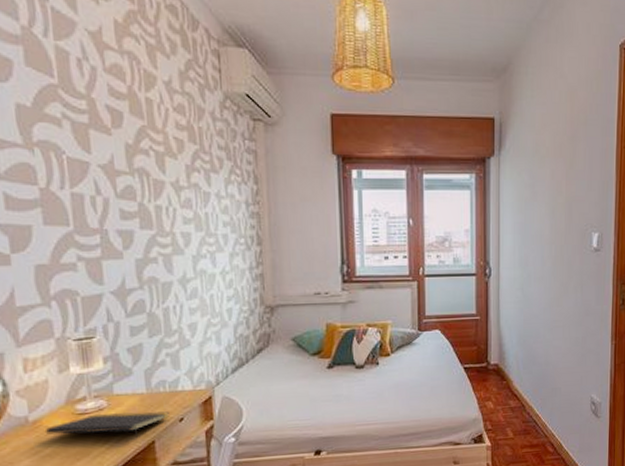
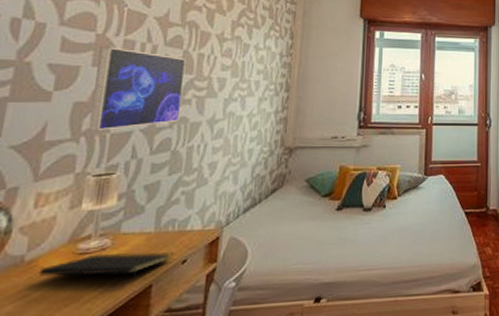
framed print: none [47,202,149,295] -> present [87,46,186,132]

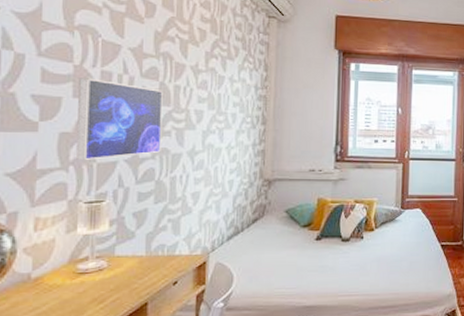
notepad: present [38,251,173,286] -> none [44,273,164,303]

